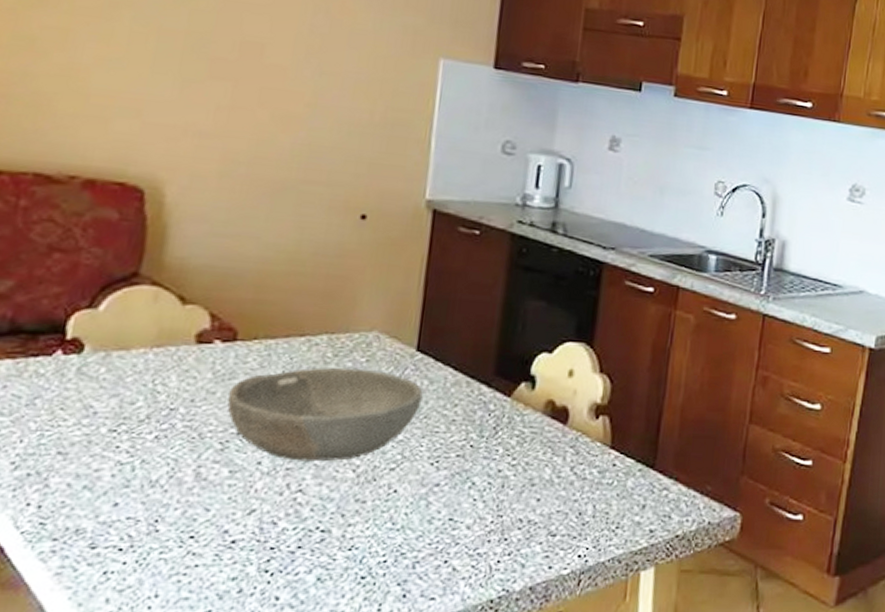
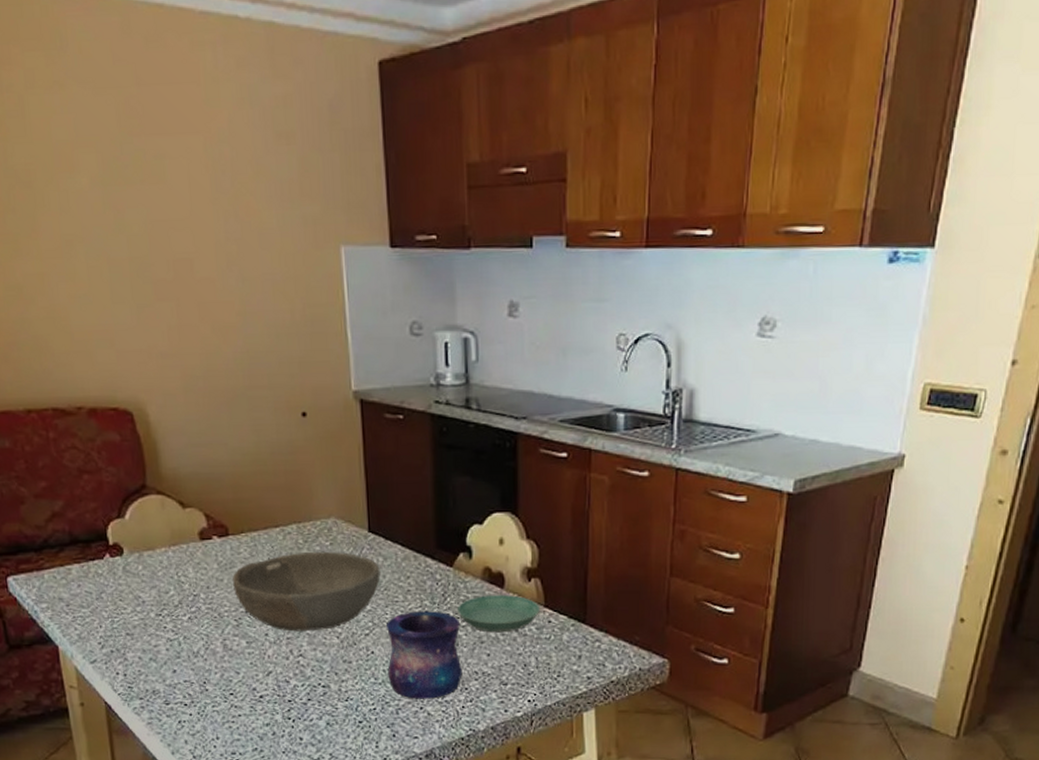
mug: none [409,445,509,551] -> present [387,611,463,699]
saucer: none [508,431,606,475] -> present [456,595,541,633]

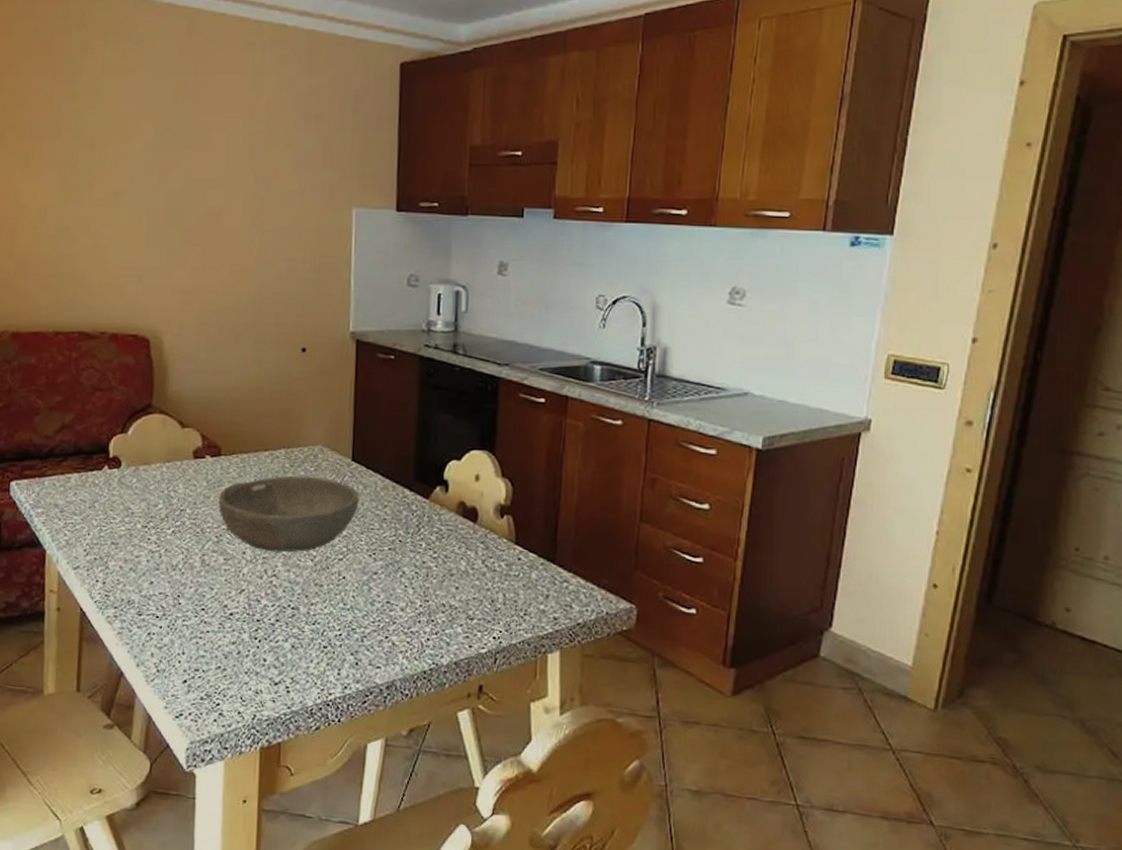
mug: present [387,611,463,699] -> none [356,539,431,629]
saucer: present [456,595,541,633] -> none [429,529,511,567]

